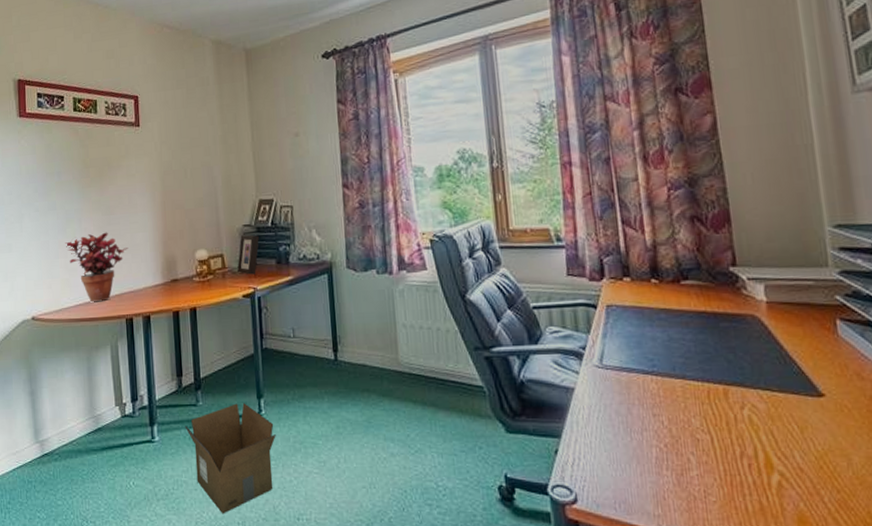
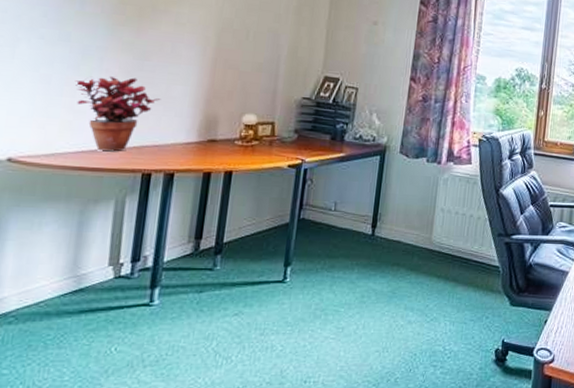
cardboard box: present [185,403,276,514] -> none [194,270,297,380]
picture frame: present [237,235,259,275] -> none [287,107,317,147]

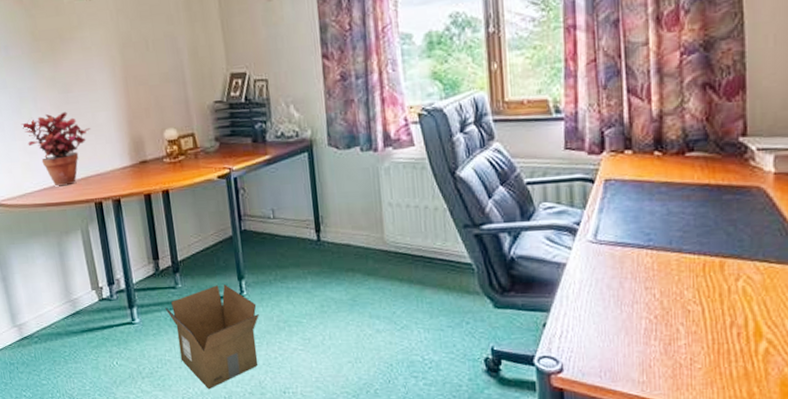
cardboard box: none [194,270,297,380] -> present [165,284,259,390]

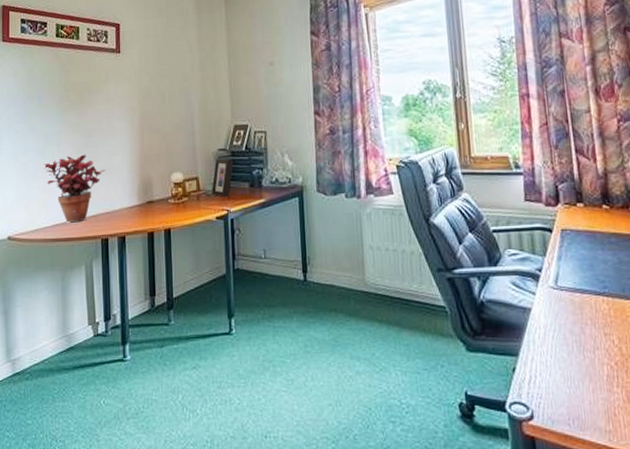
cardboard box: present [165,284,259,390] -> none [156,322,246,433]
picture frame: none [210,112,233,155] -> present [212,158,233,197]

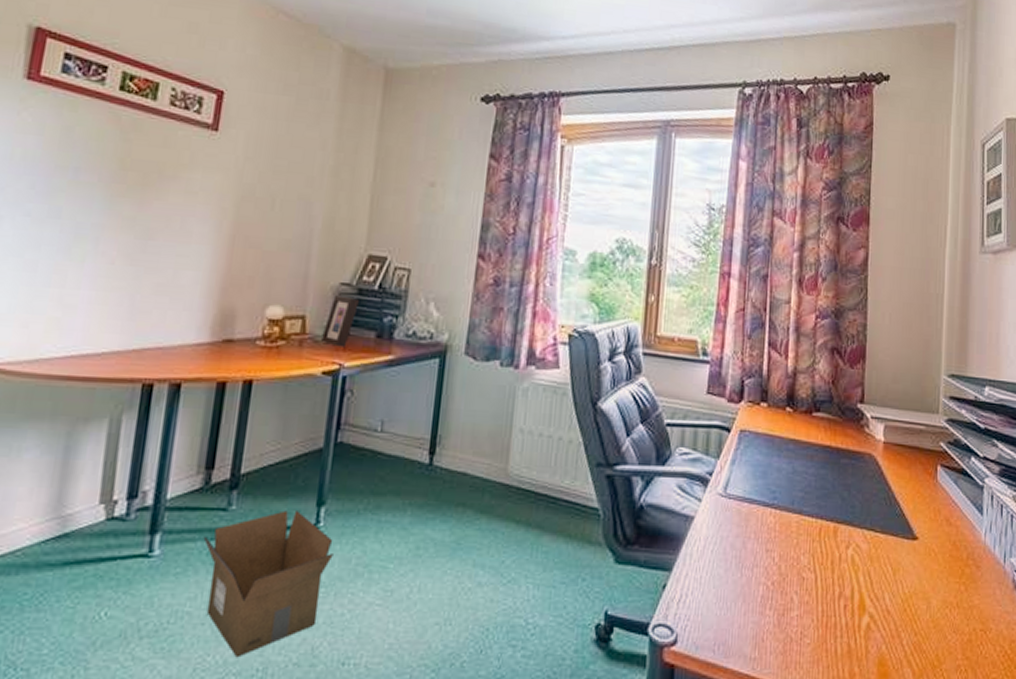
potted plant: present [43,154,106,223] -> none [65,261,167,357]
cardboard box: none [156,322,246,433] -> present [203,510,333,658]

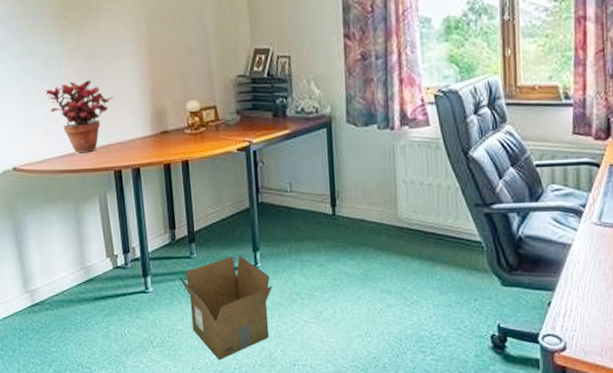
potted plant: none [65,261,167,357] -> present [44,80,114,154]
picture frame: present [321,295,359,347] -> none [231,86,255,128]

